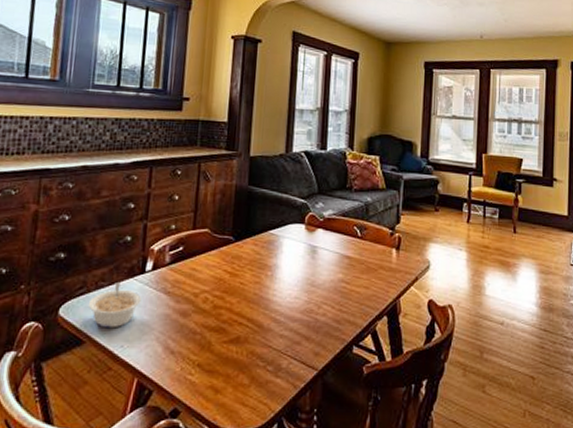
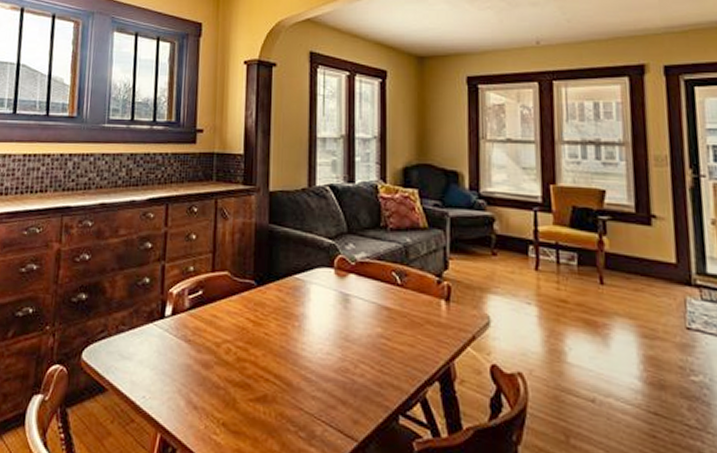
legume: present [88,281,141,329] -> none [109,326,162,377]

